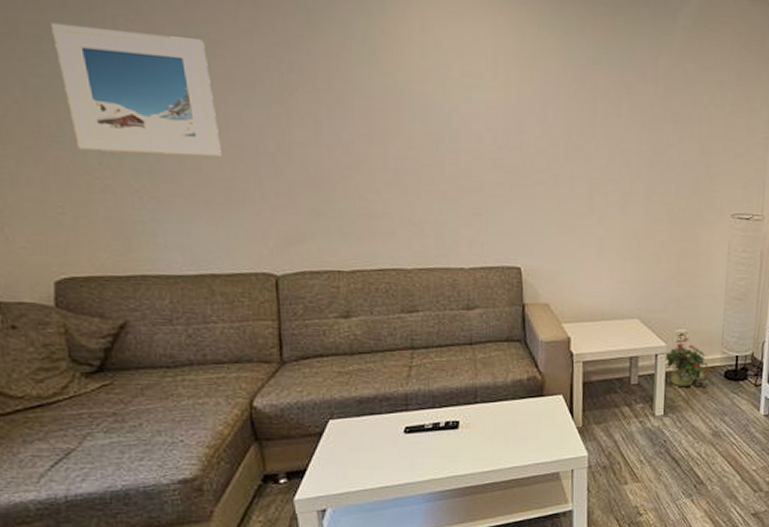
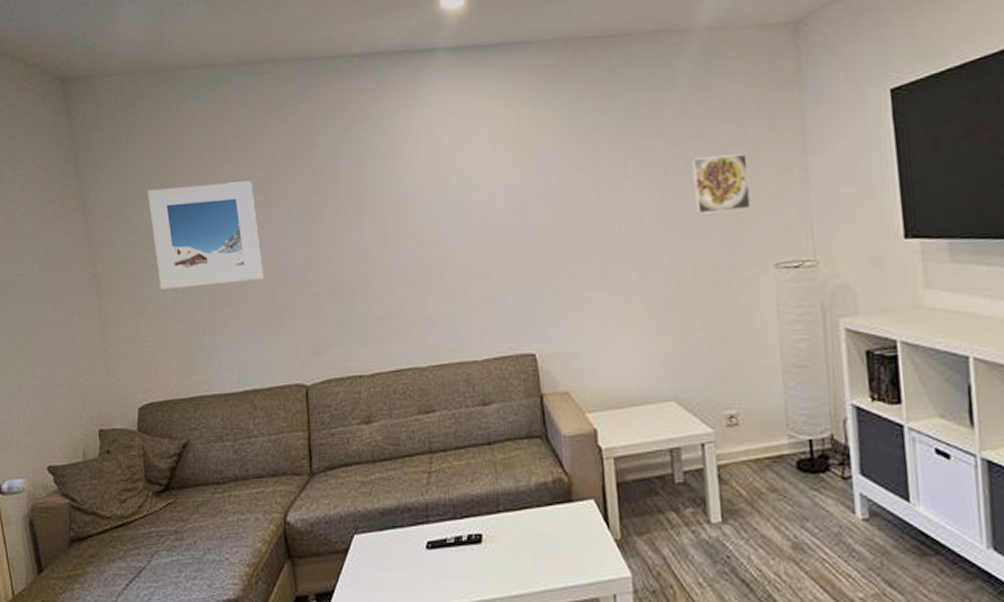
potted plant: present [664,337,710,386] -> none [712,420,777,483]
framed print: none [675,110,723,165] -> present [691,154,751,214]

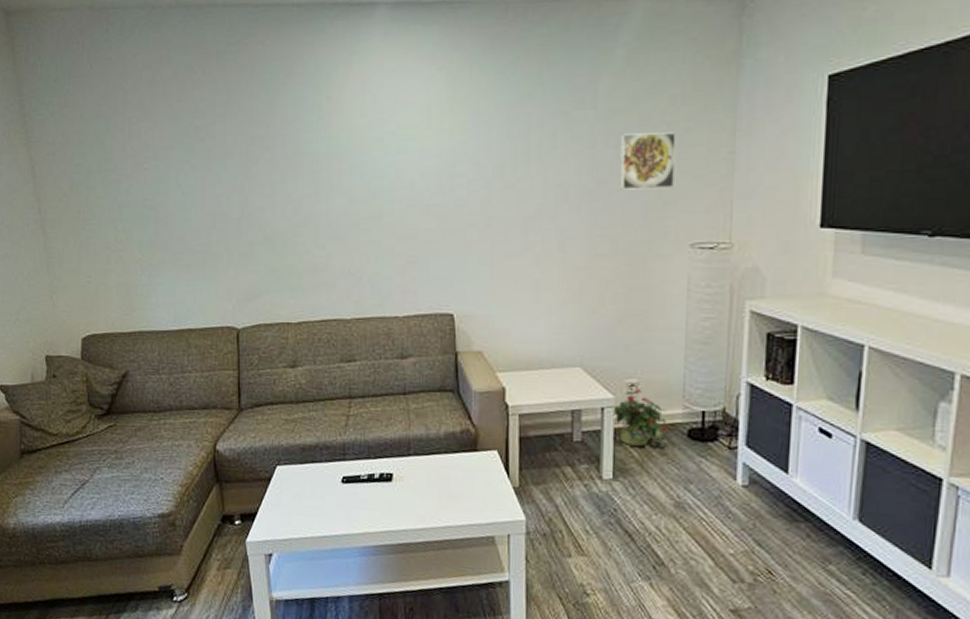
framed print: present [148,180,263,290] -> none [90,127,199,229]
potted plant: none [712,420,777,483] -> present [611,389,669,446]

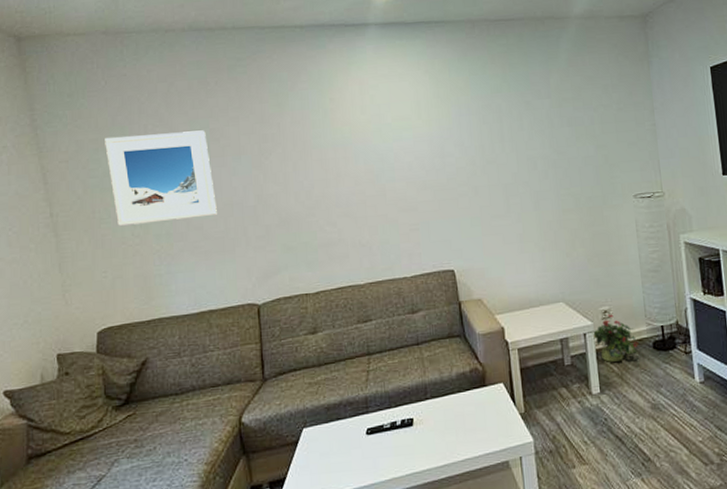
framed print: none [90,127,199,229] -> present [105,130,217,226]
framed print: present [619,132,676,190] -> none [571,112,615,158]

